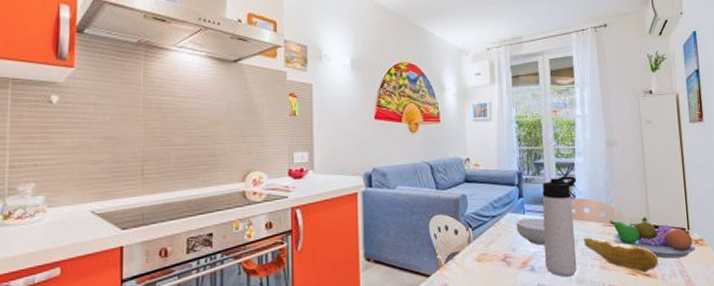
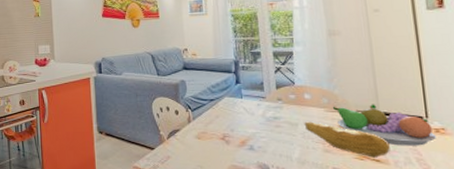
cereal bowl: present [516,218,546,245] -> none [234,102,265,127]
thermos bottle: present [542,176,577,277] -> none [259,64,298,157]

